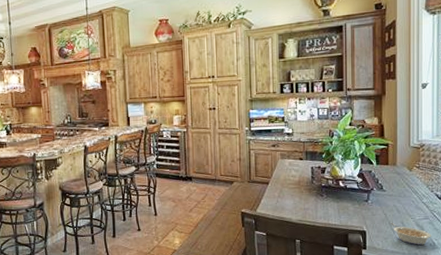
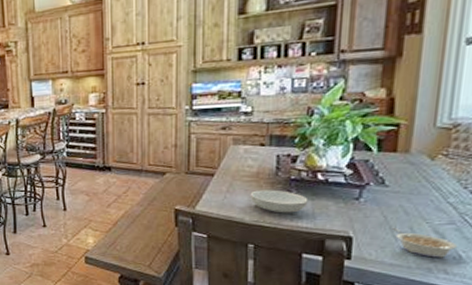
serving bowl: none [295,194,335,214] -> present [250,190,308,213]

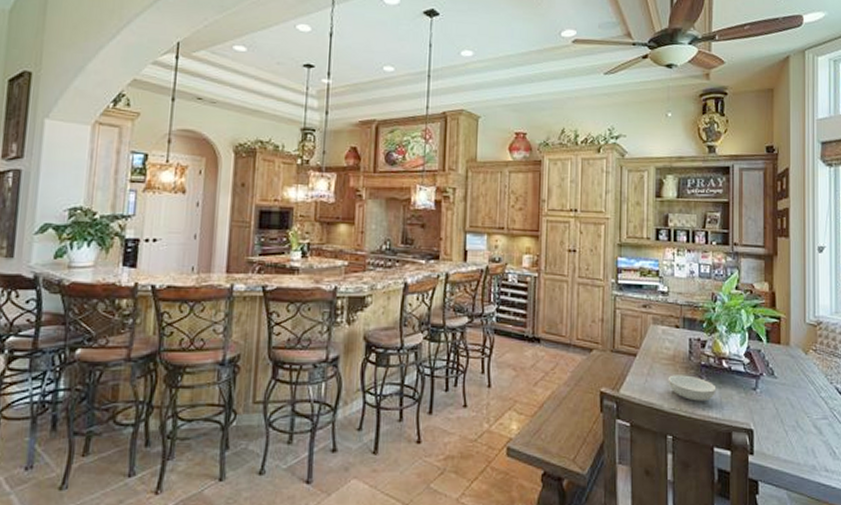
legume: present [393,227,458,258] -> none [783,420,832,454]

